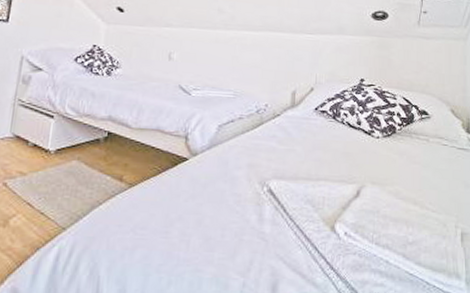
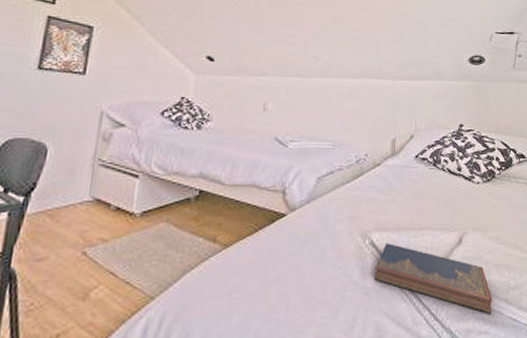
hardcover book: none [271,192,390,267] -> present [374,243,493,314]

